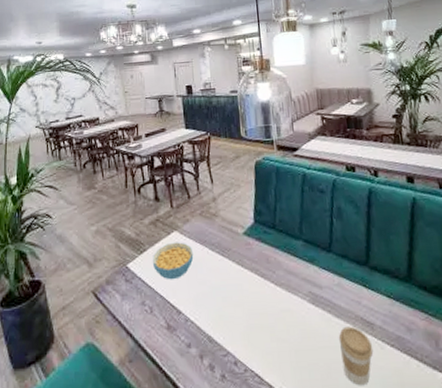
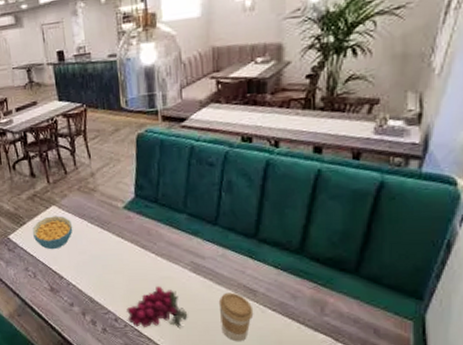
grapes: none [247,320,310,372] -> present [127,286,188,328]

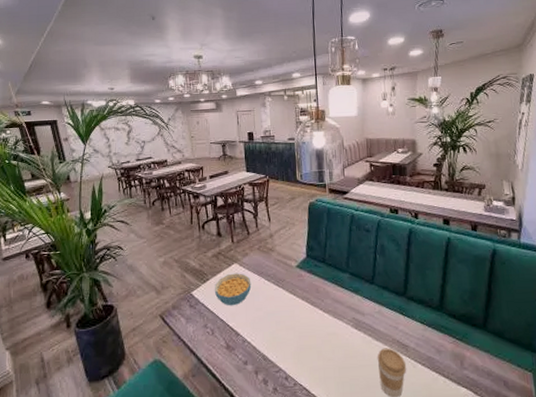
grapes: present [127,286,188,328] -> none [296,342,351,386]

